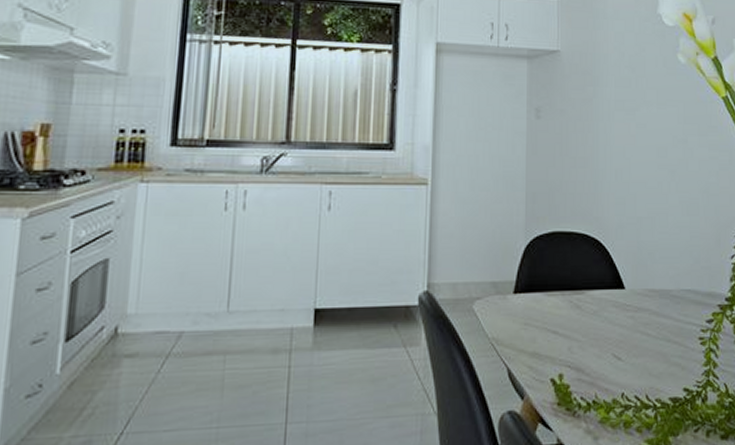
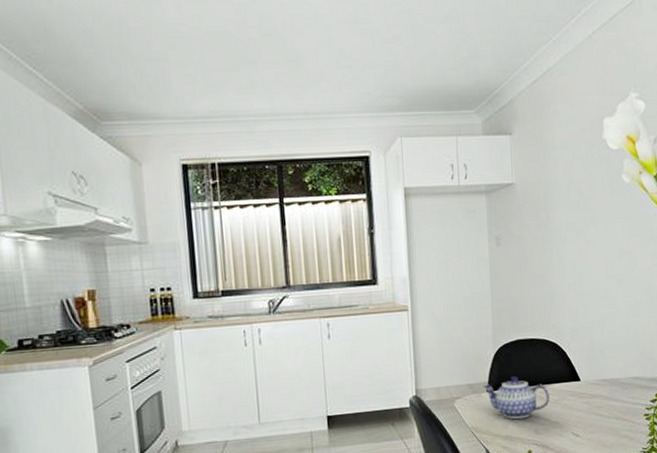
teapot: none [508,277,588,332] -> present [482,376,550,420]

